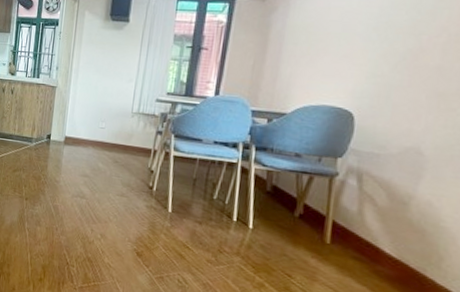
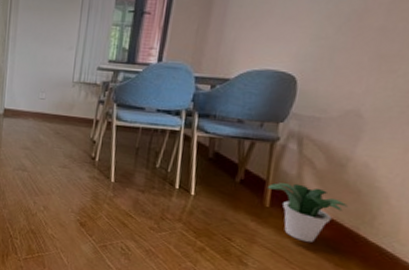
potted plant: none [326,219,412,283] -> present [266,183,348,242]

